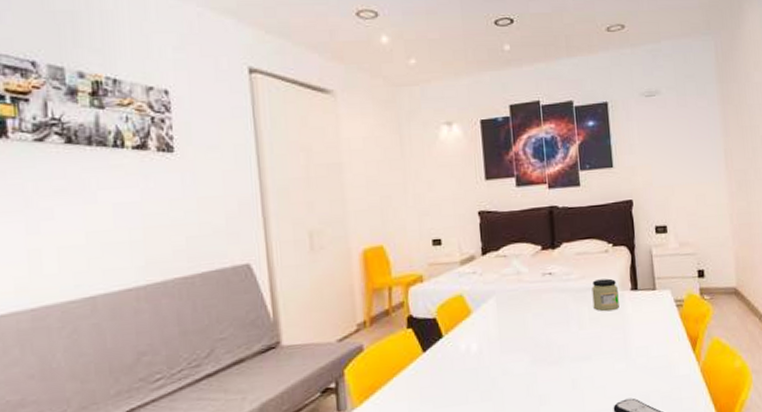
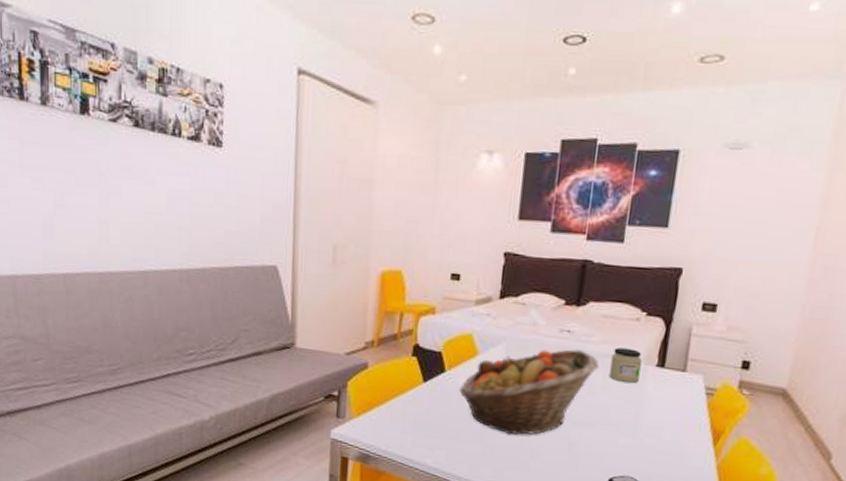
fruit basket: none [460,289,583,386] -> present [460,349,599,435]

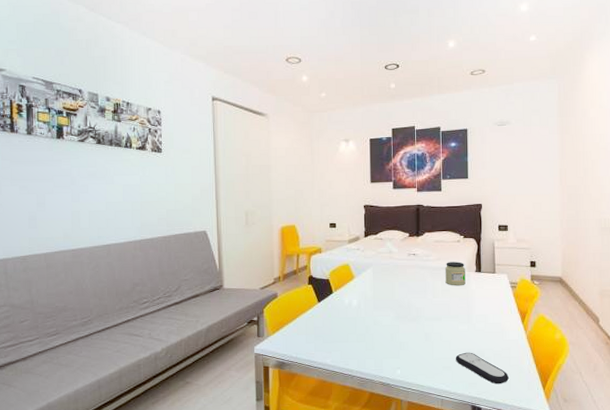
fruit basket: present [460,349,599,435] -> none [344,267,438,334]

